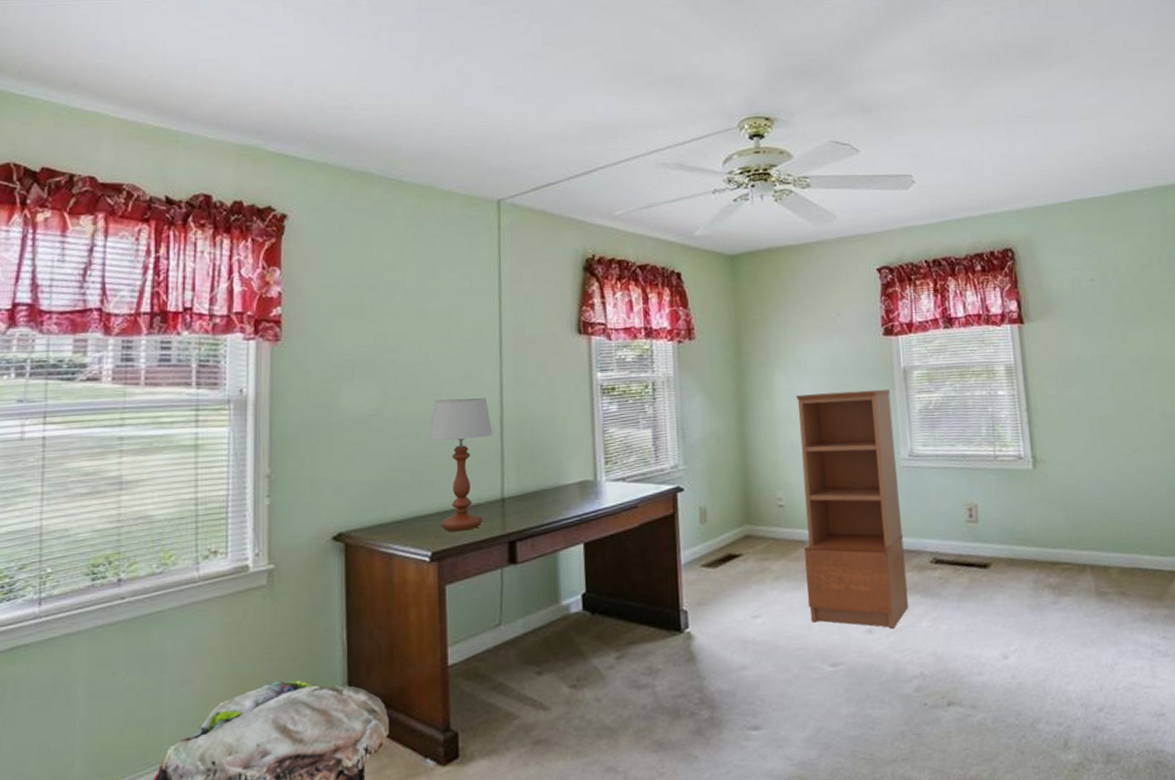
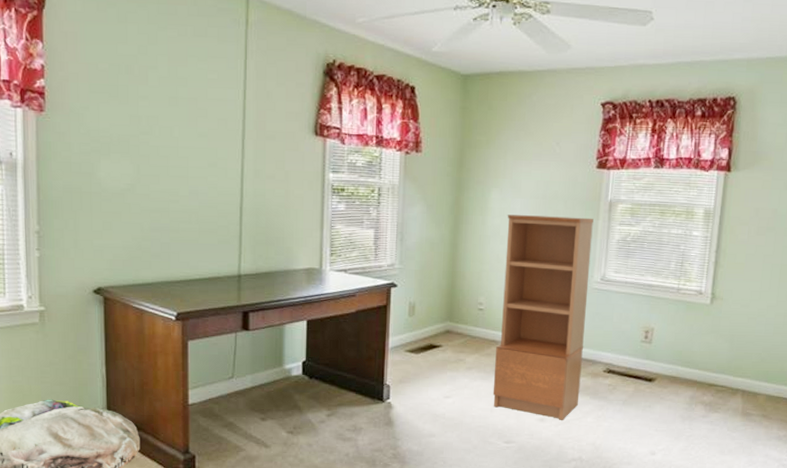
table lamp: present [428,398,493,532] -> none [176,182,233,298]

